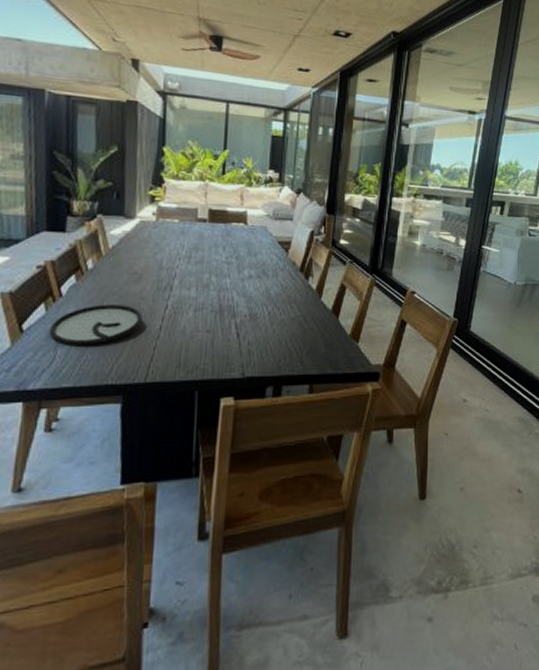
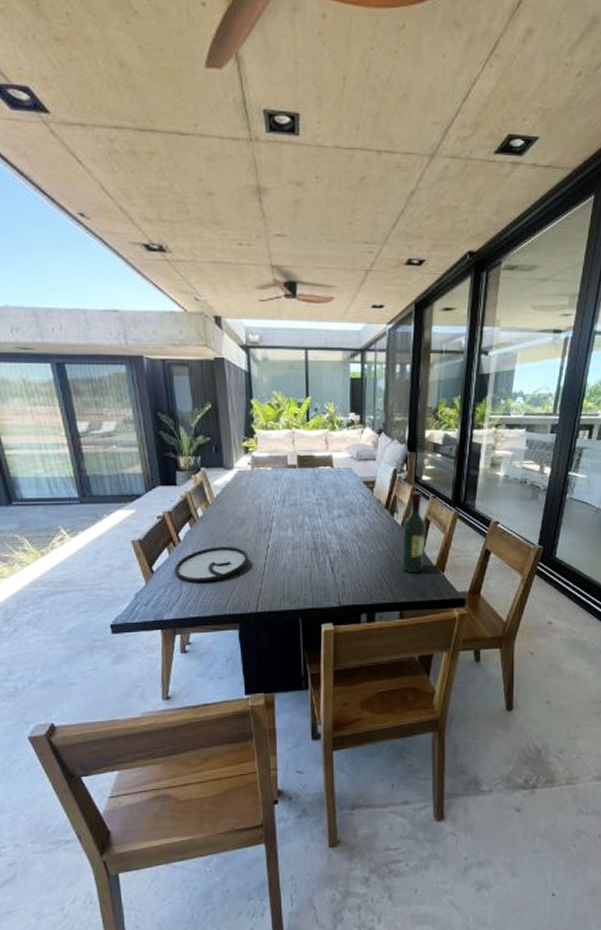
wine bottle: none [314,256,341,342] -> present [401,492,426,572]

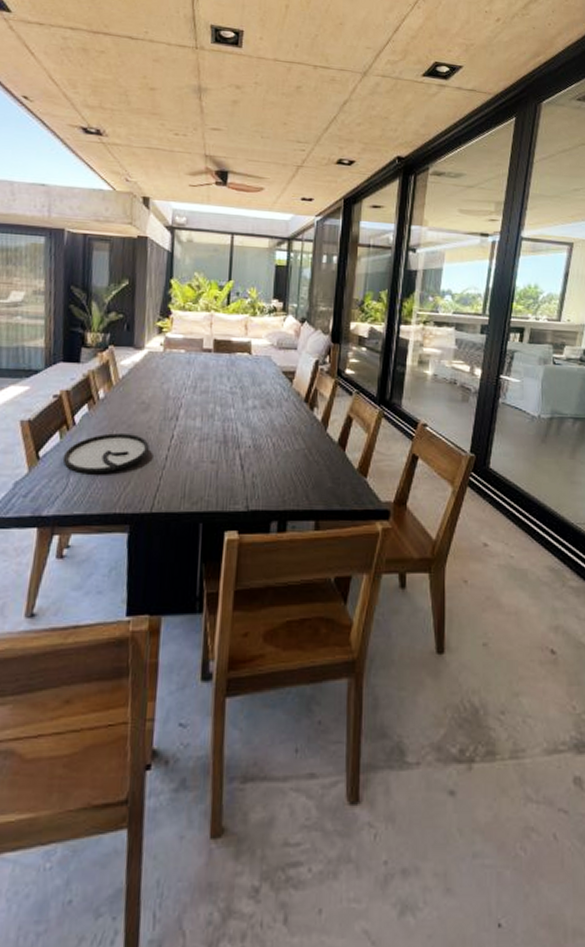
wine bottle: present [401,492,426,572] -> none [320,386,348,476]

